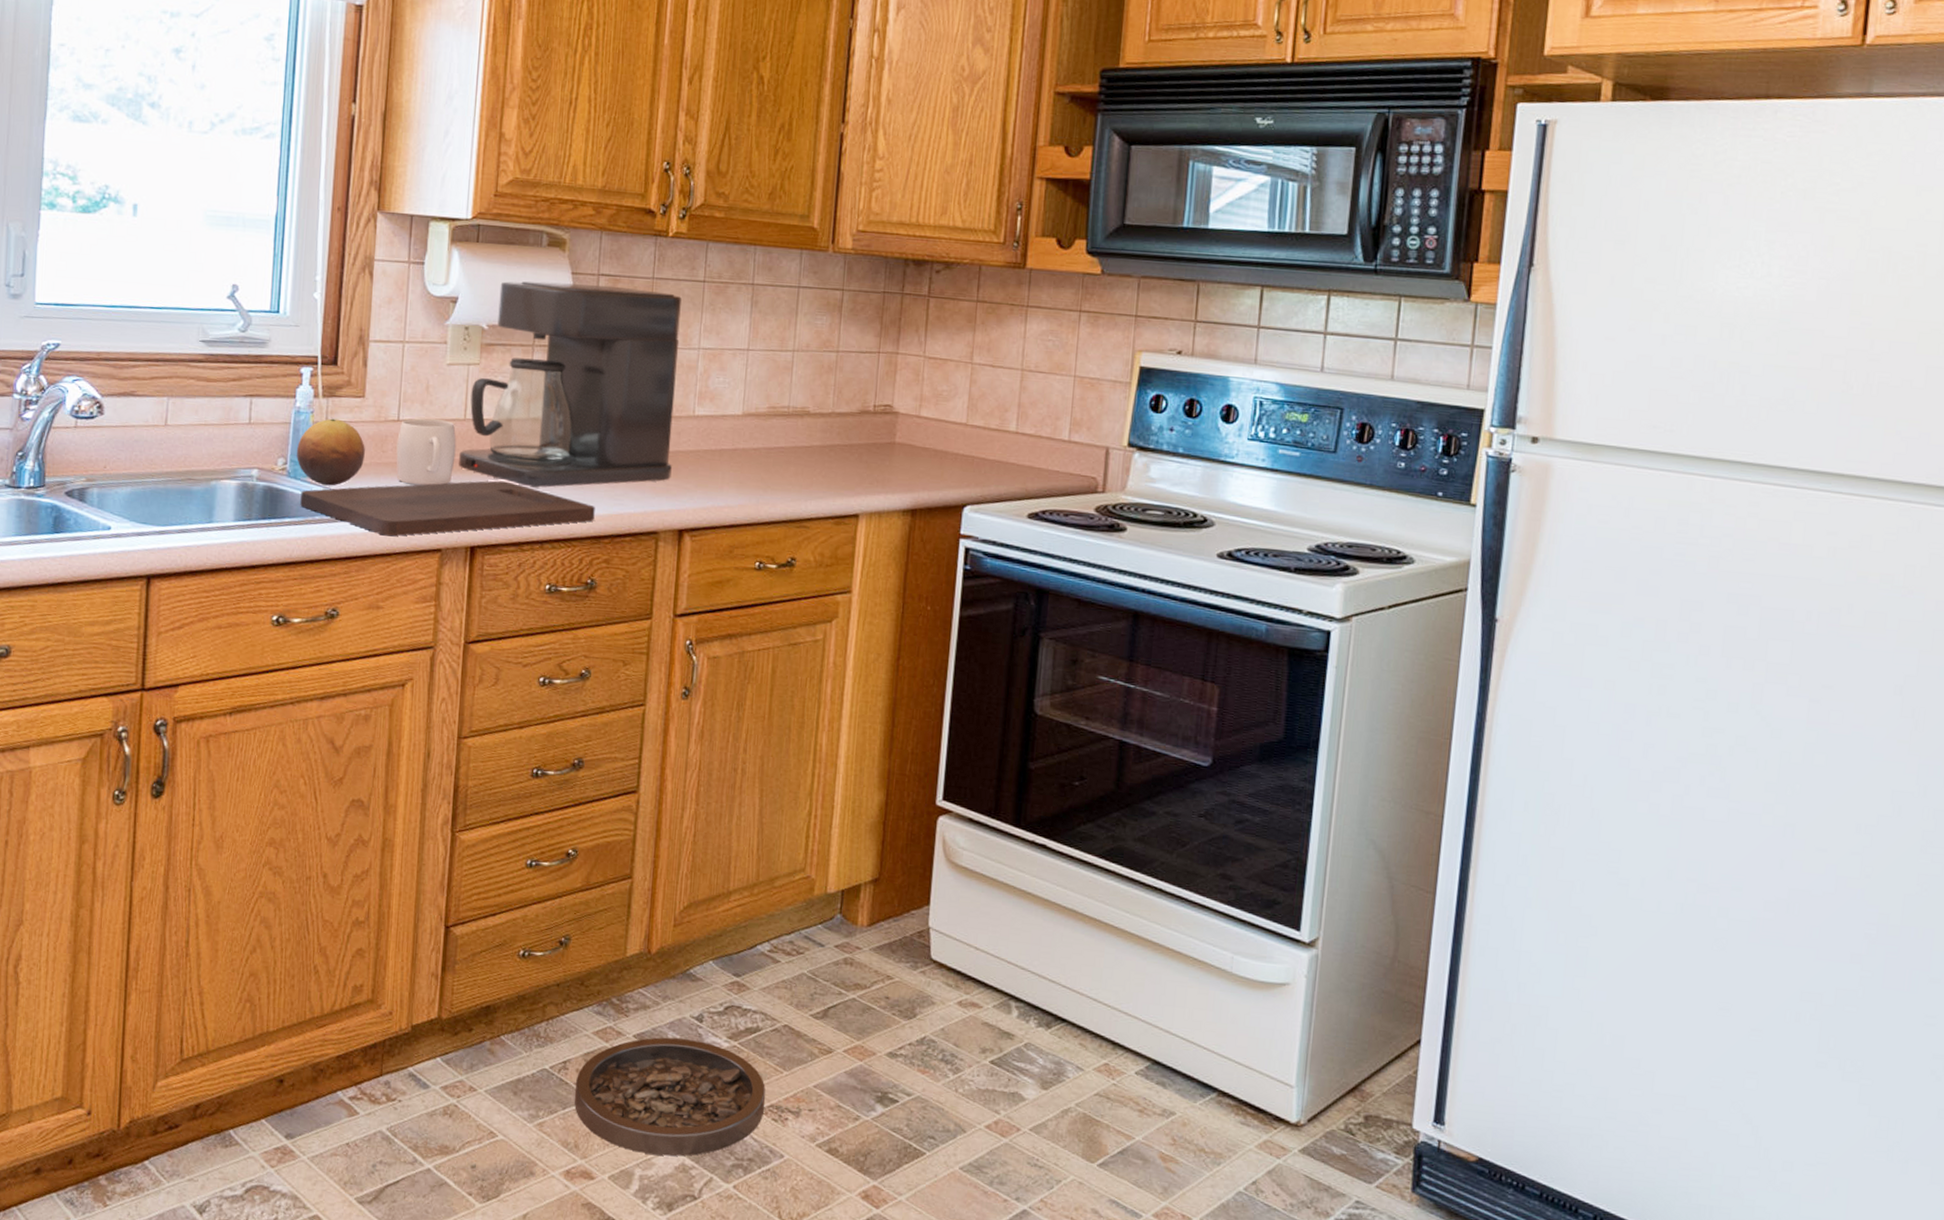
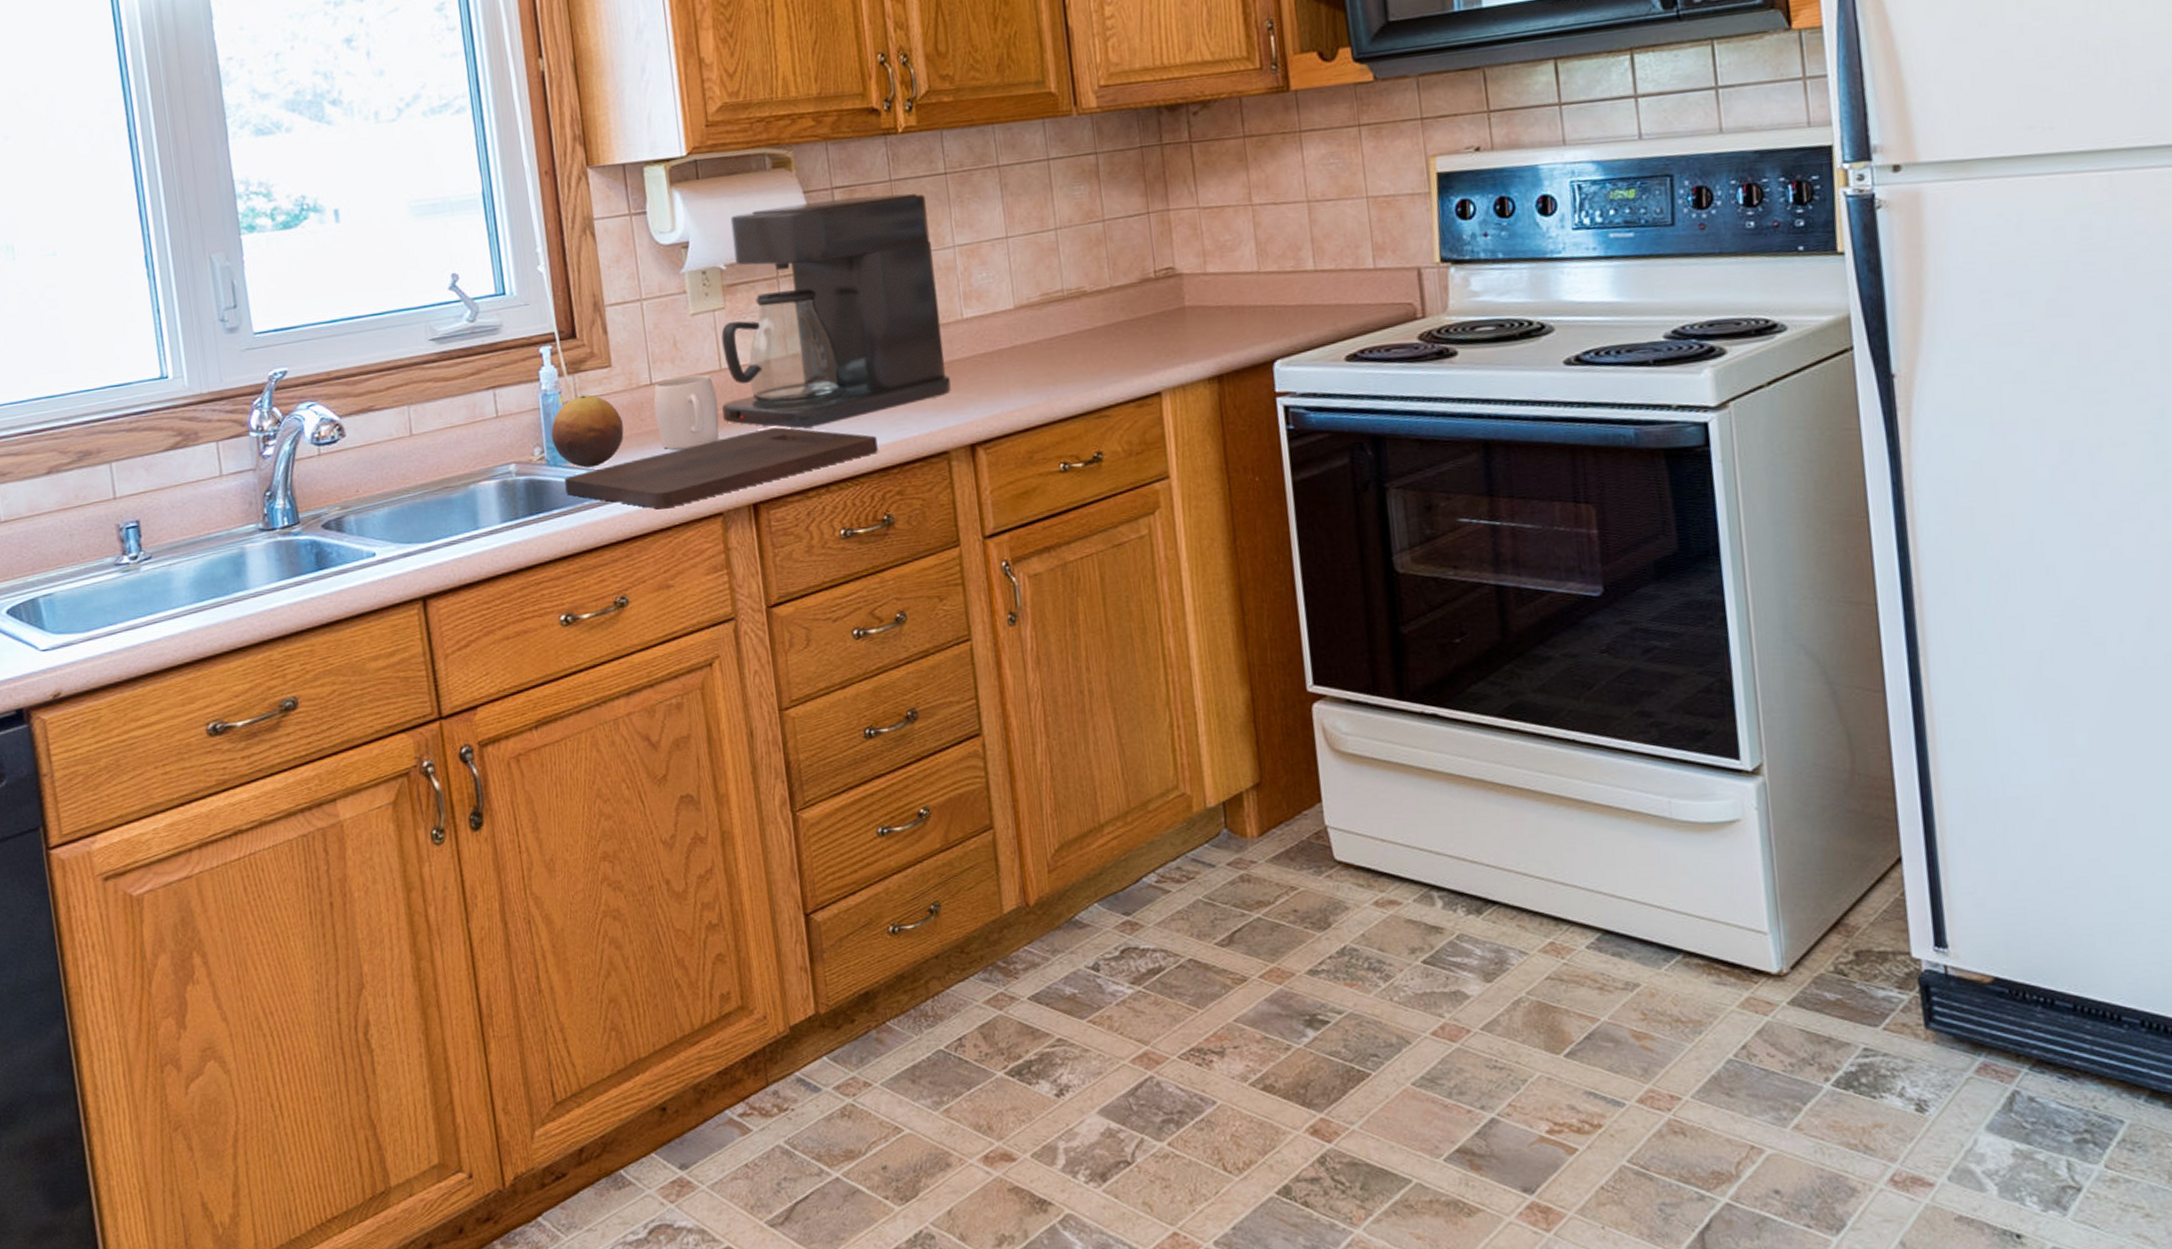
pet bowl: present [574,1037,766,1156] -> none [975,992,1186,1124]

